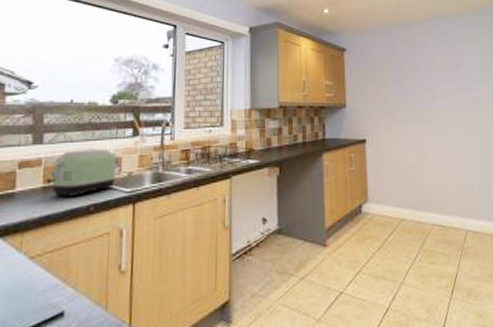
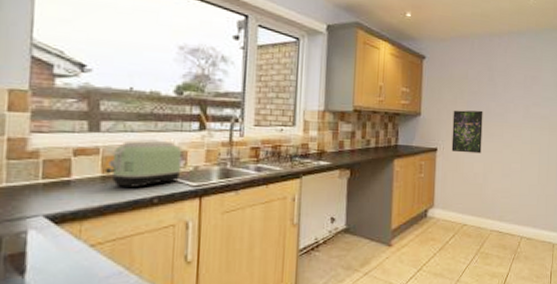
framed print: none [379,97,413,143] -> present [451,110,483,154]

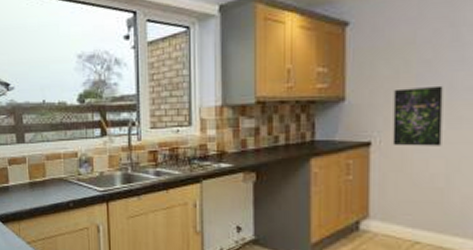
toaster: present [104,140,181,189] -> none [31,149,90,194]

